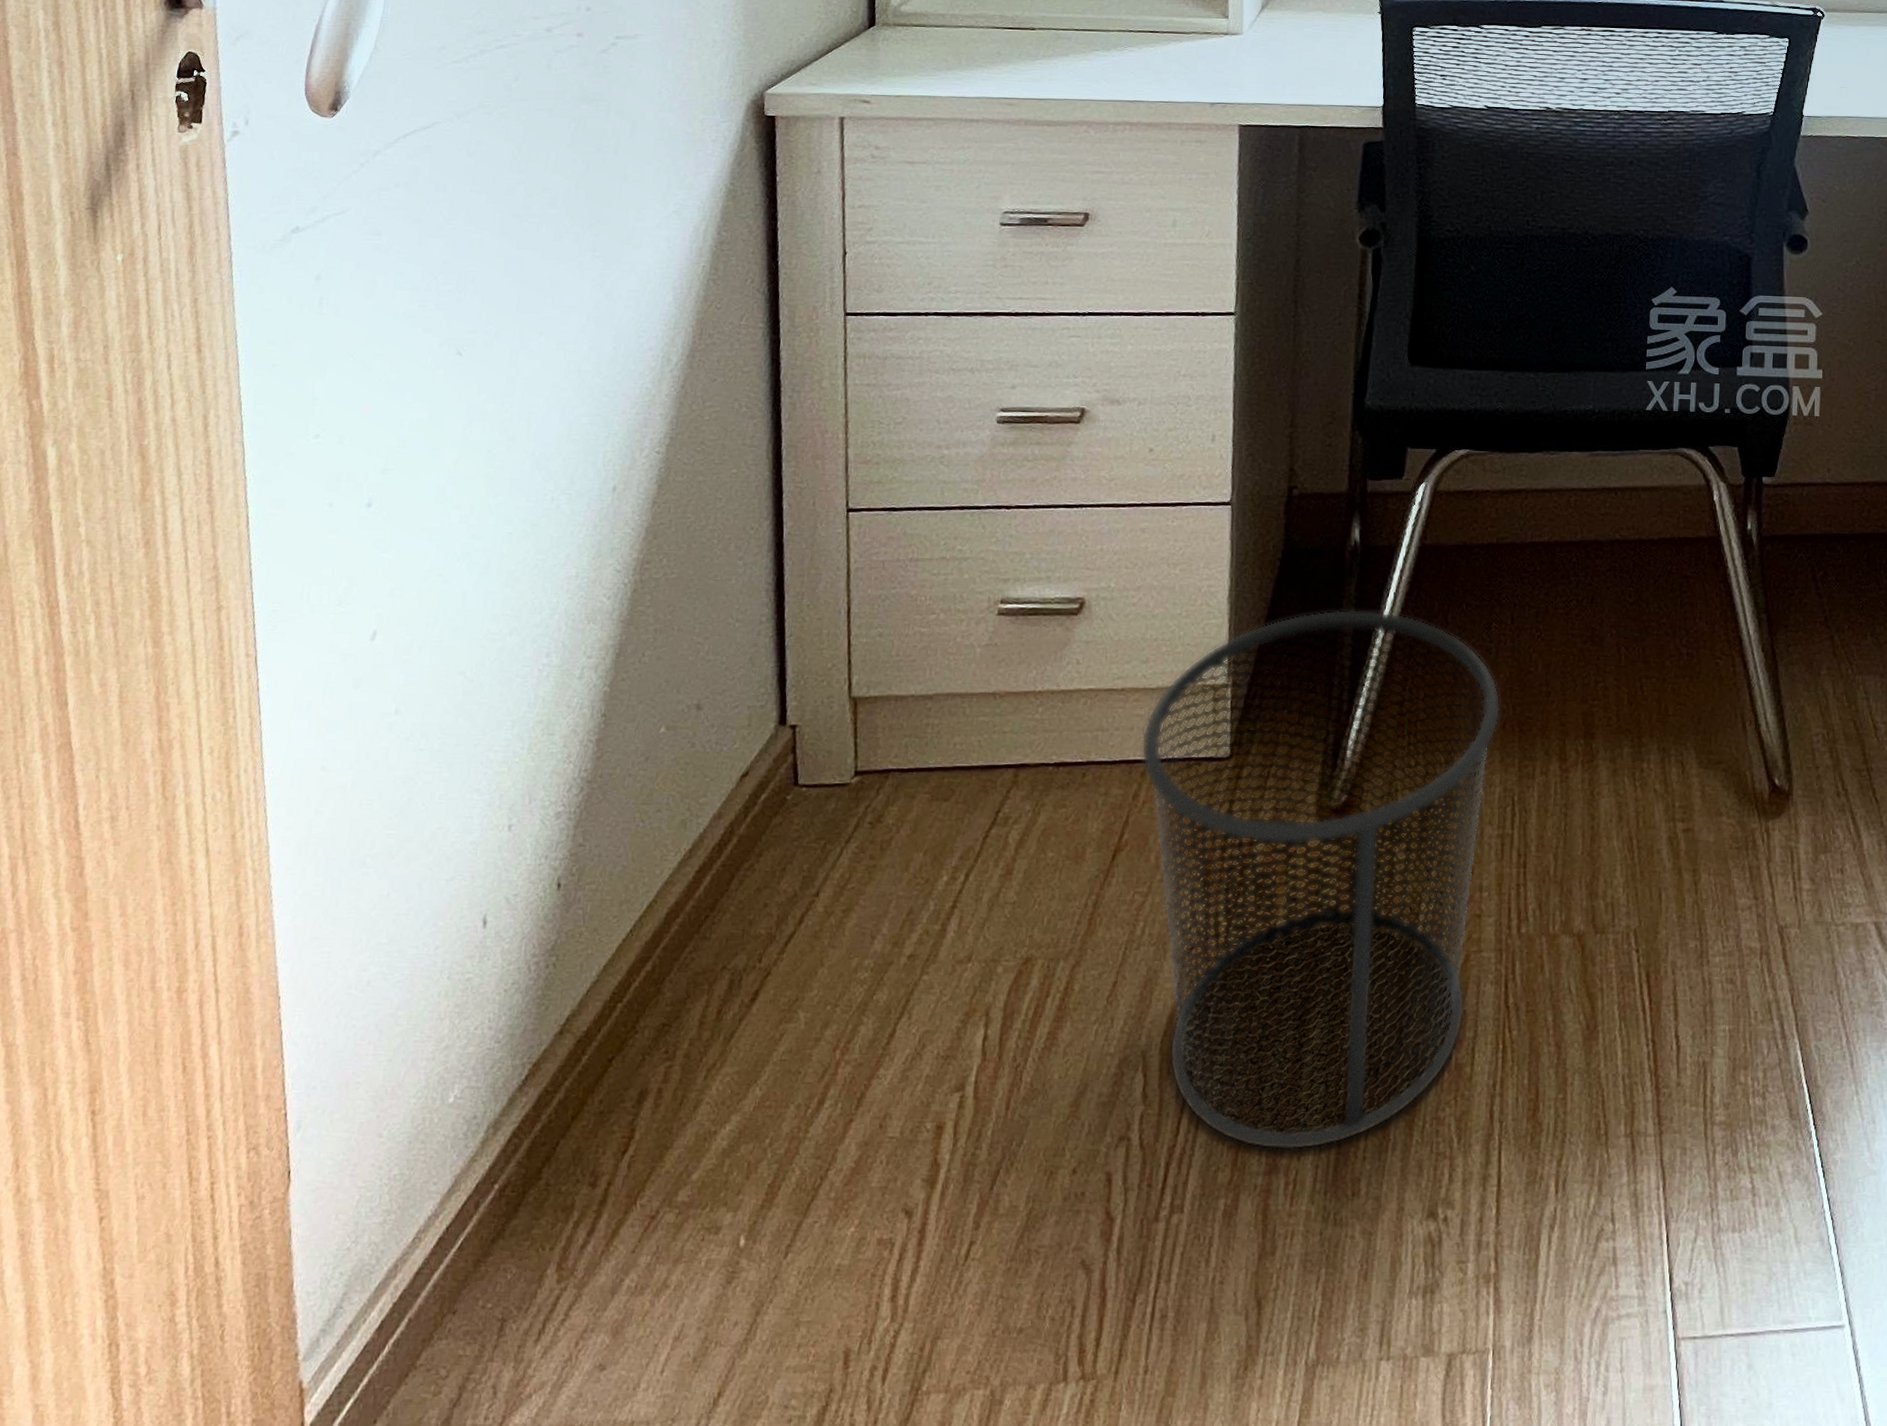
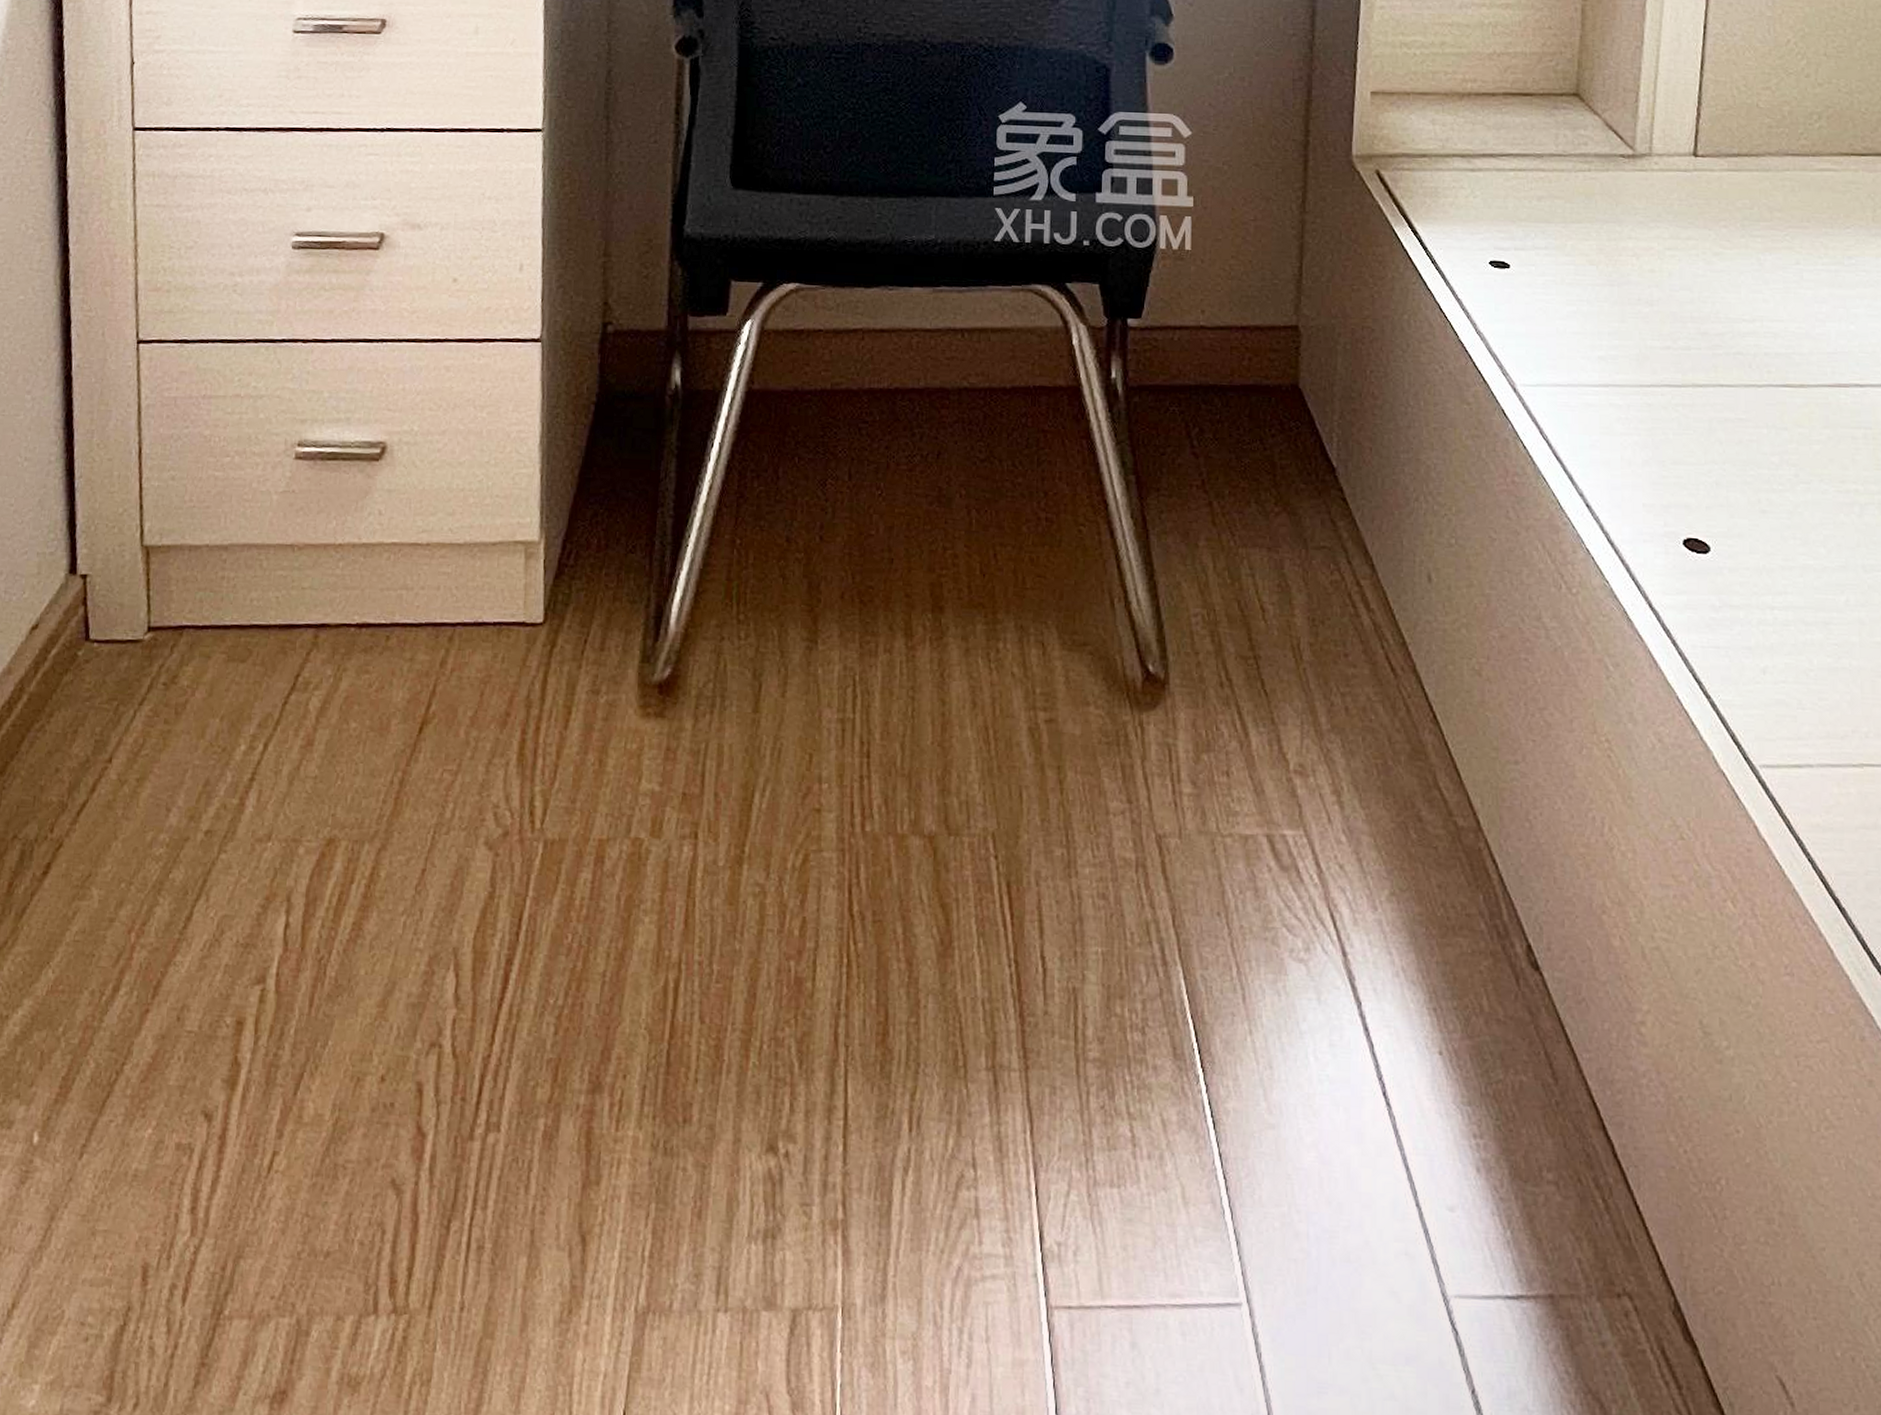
waste bin: present [1141,609,1501,1151] -> none [448,460,839,1068]

